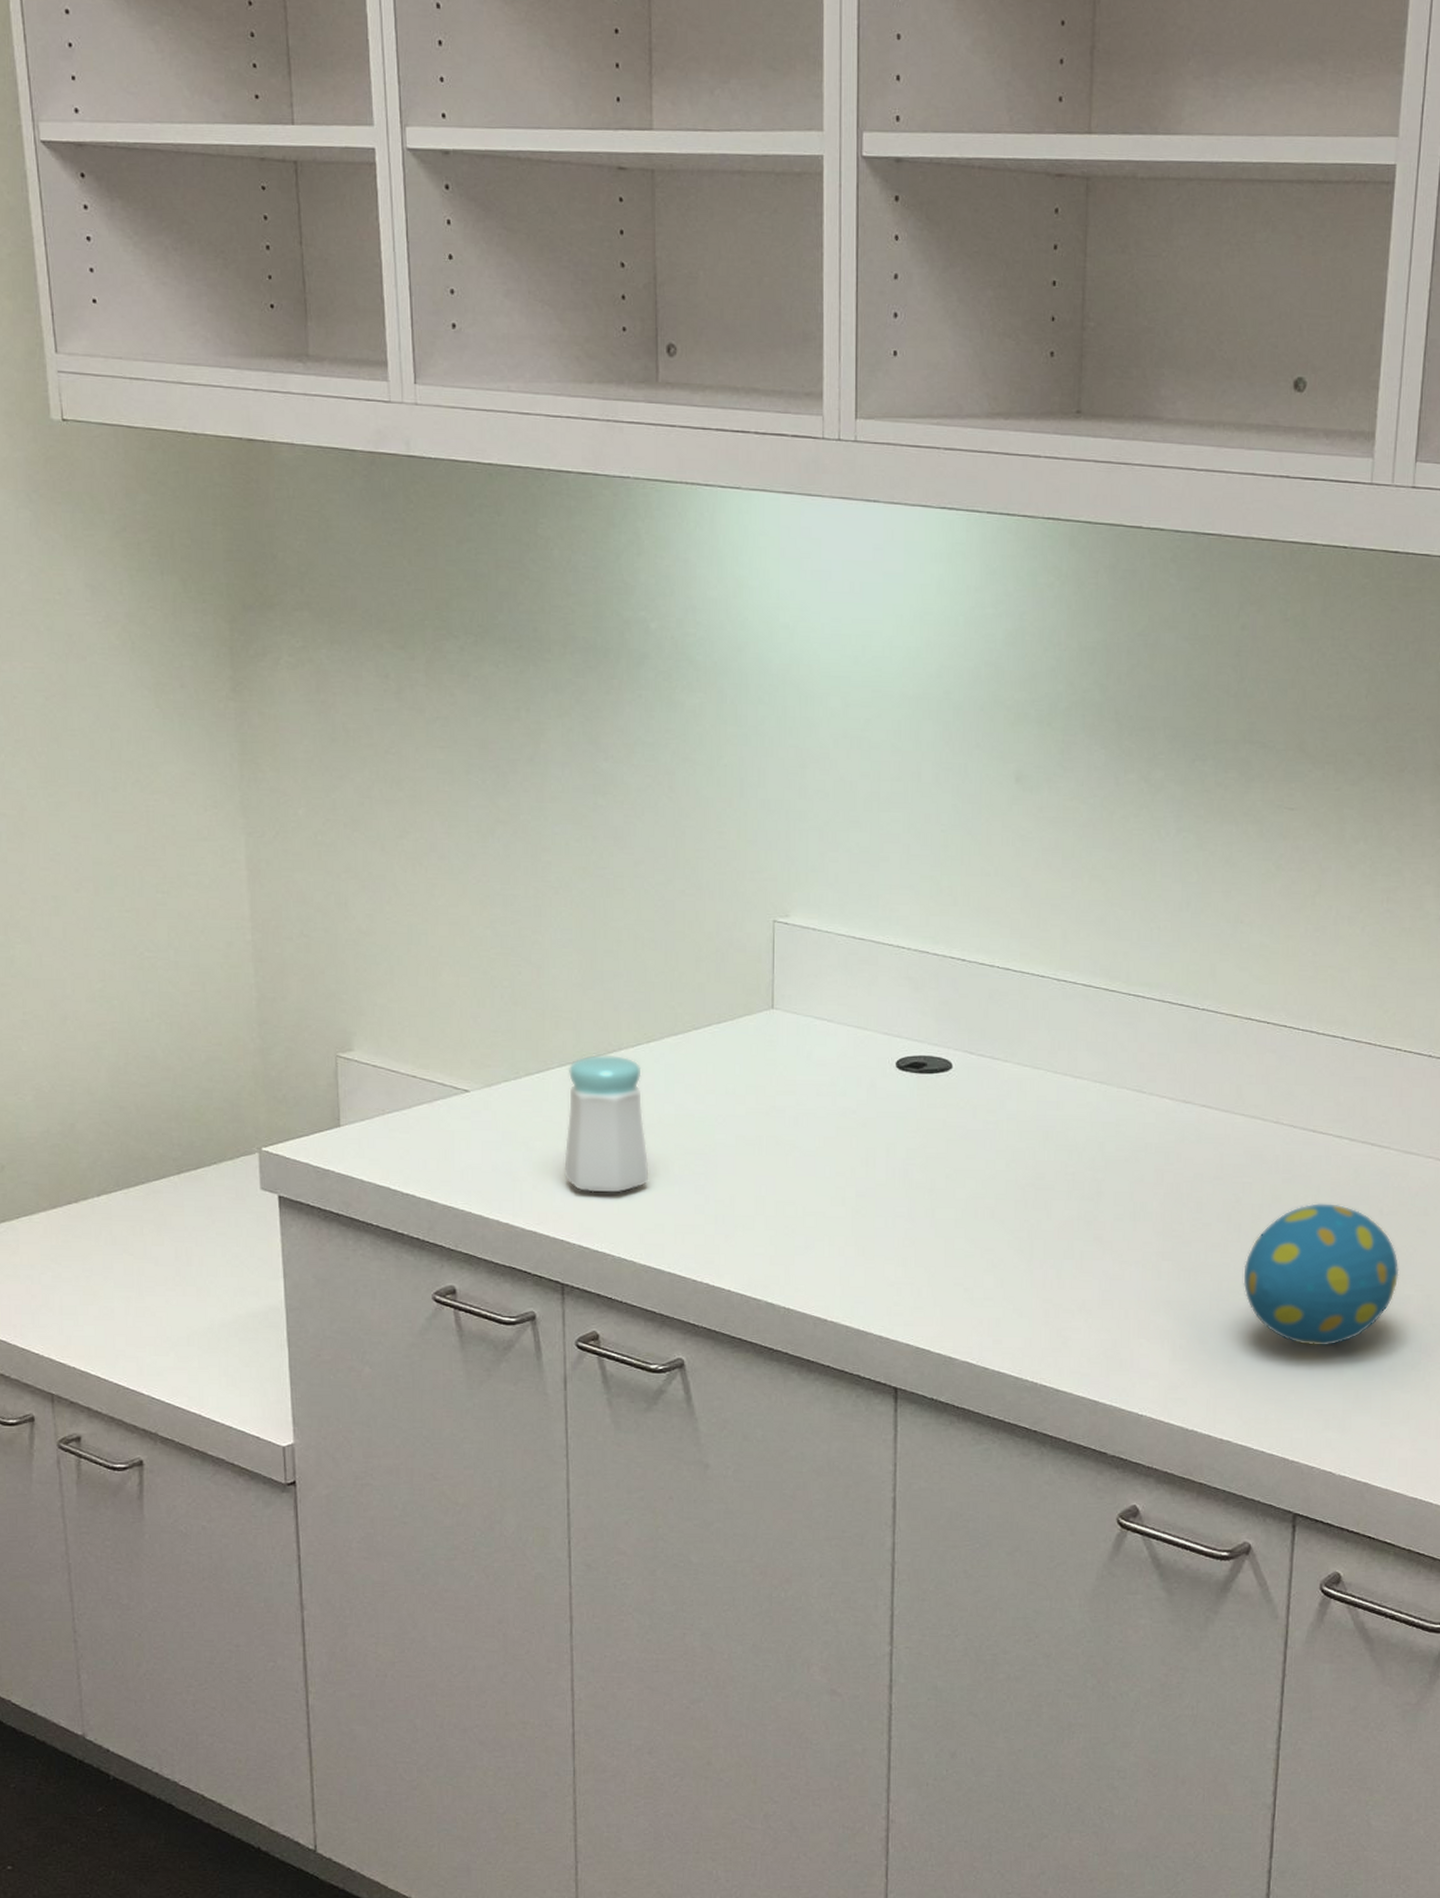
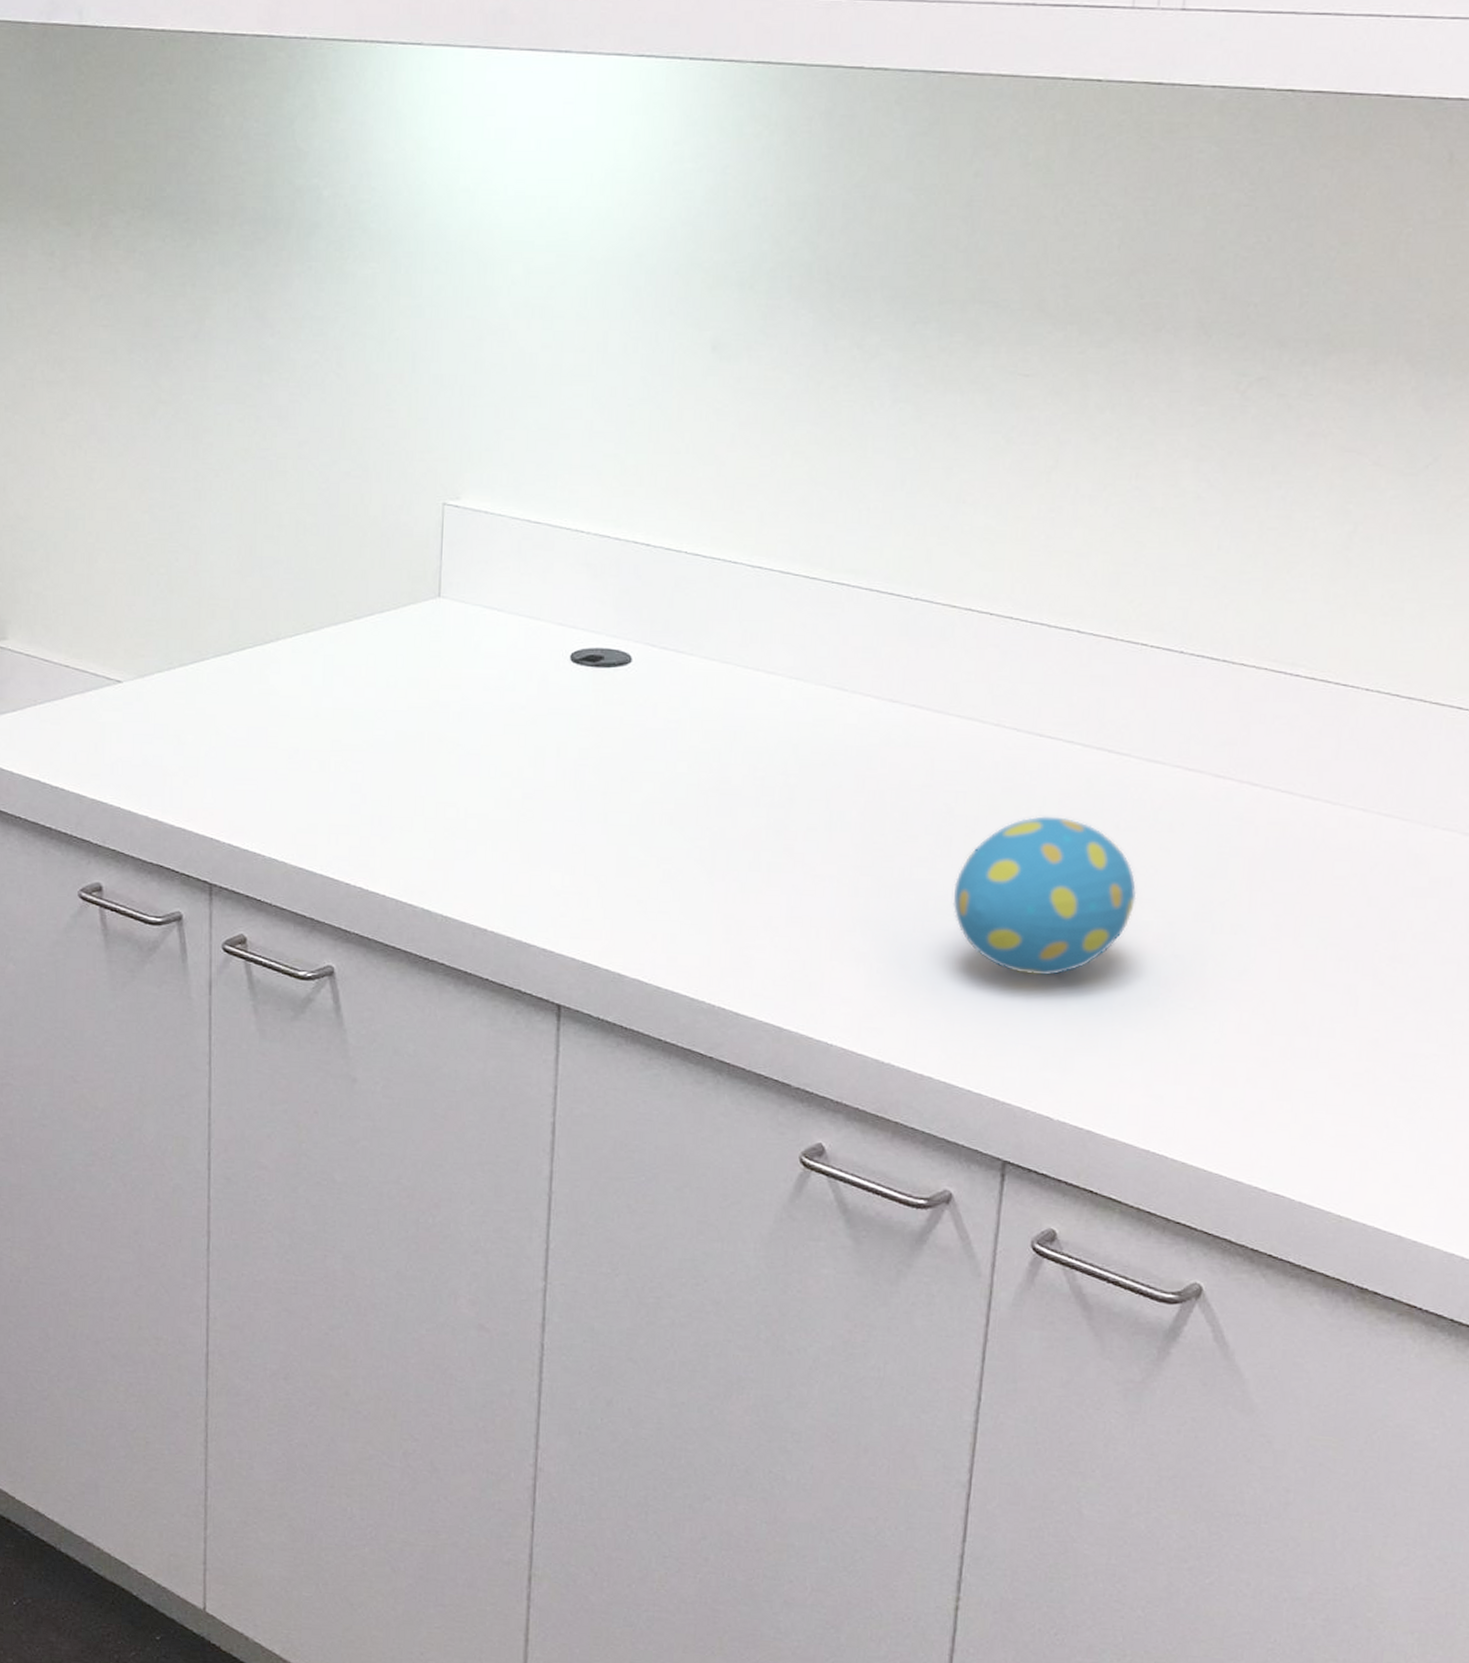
salt shaker: present [564,1055,649,1193] -> none [216,645,304,790]

